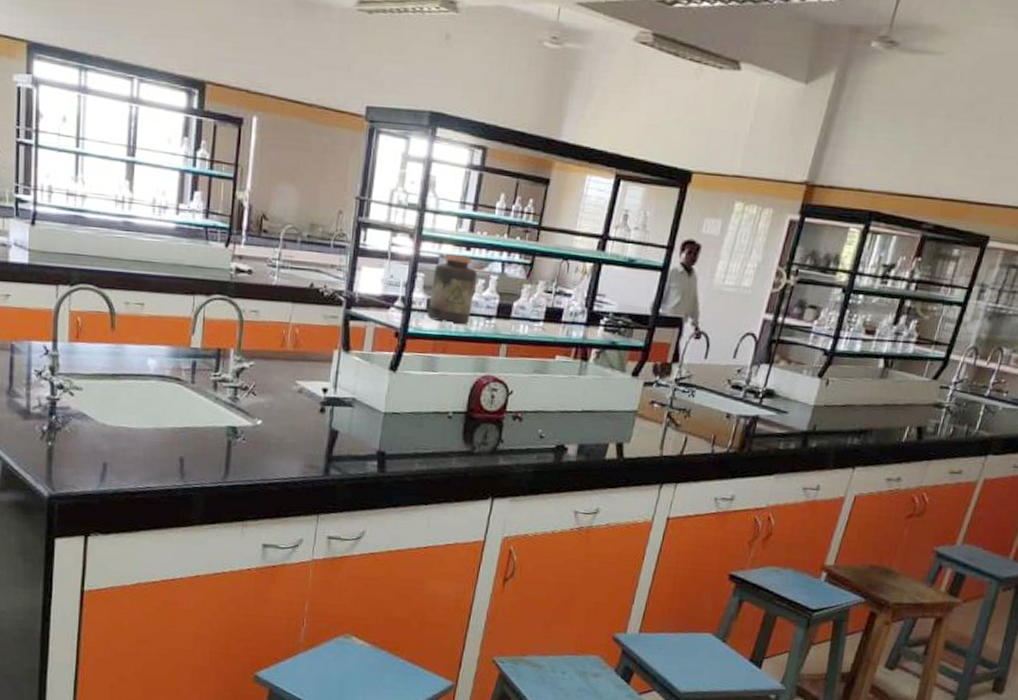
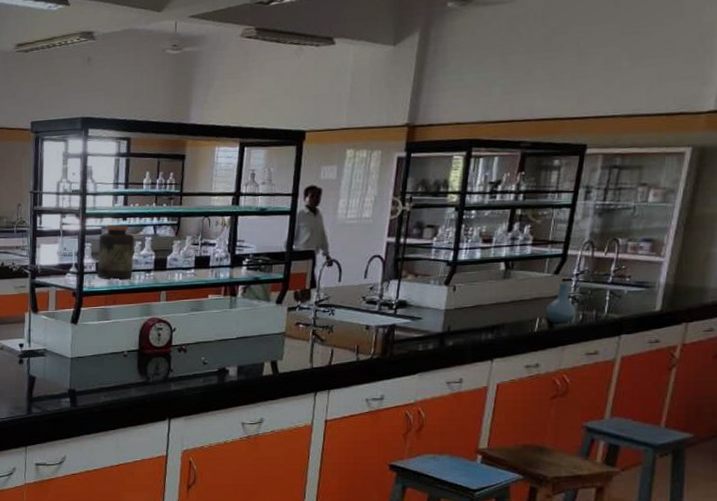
flask: none [916,391,948,437] -> present [545,283,576,324]

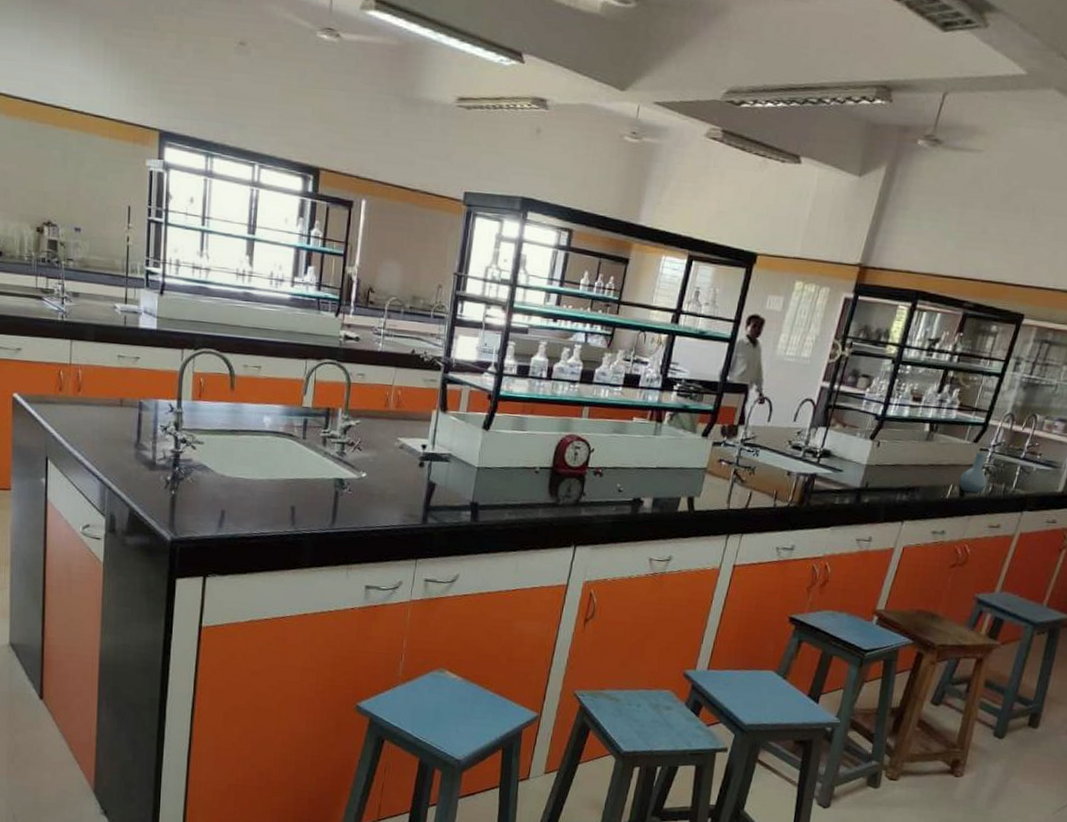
jar: present [97,224,135,280] -> none [517,324,564,388]

